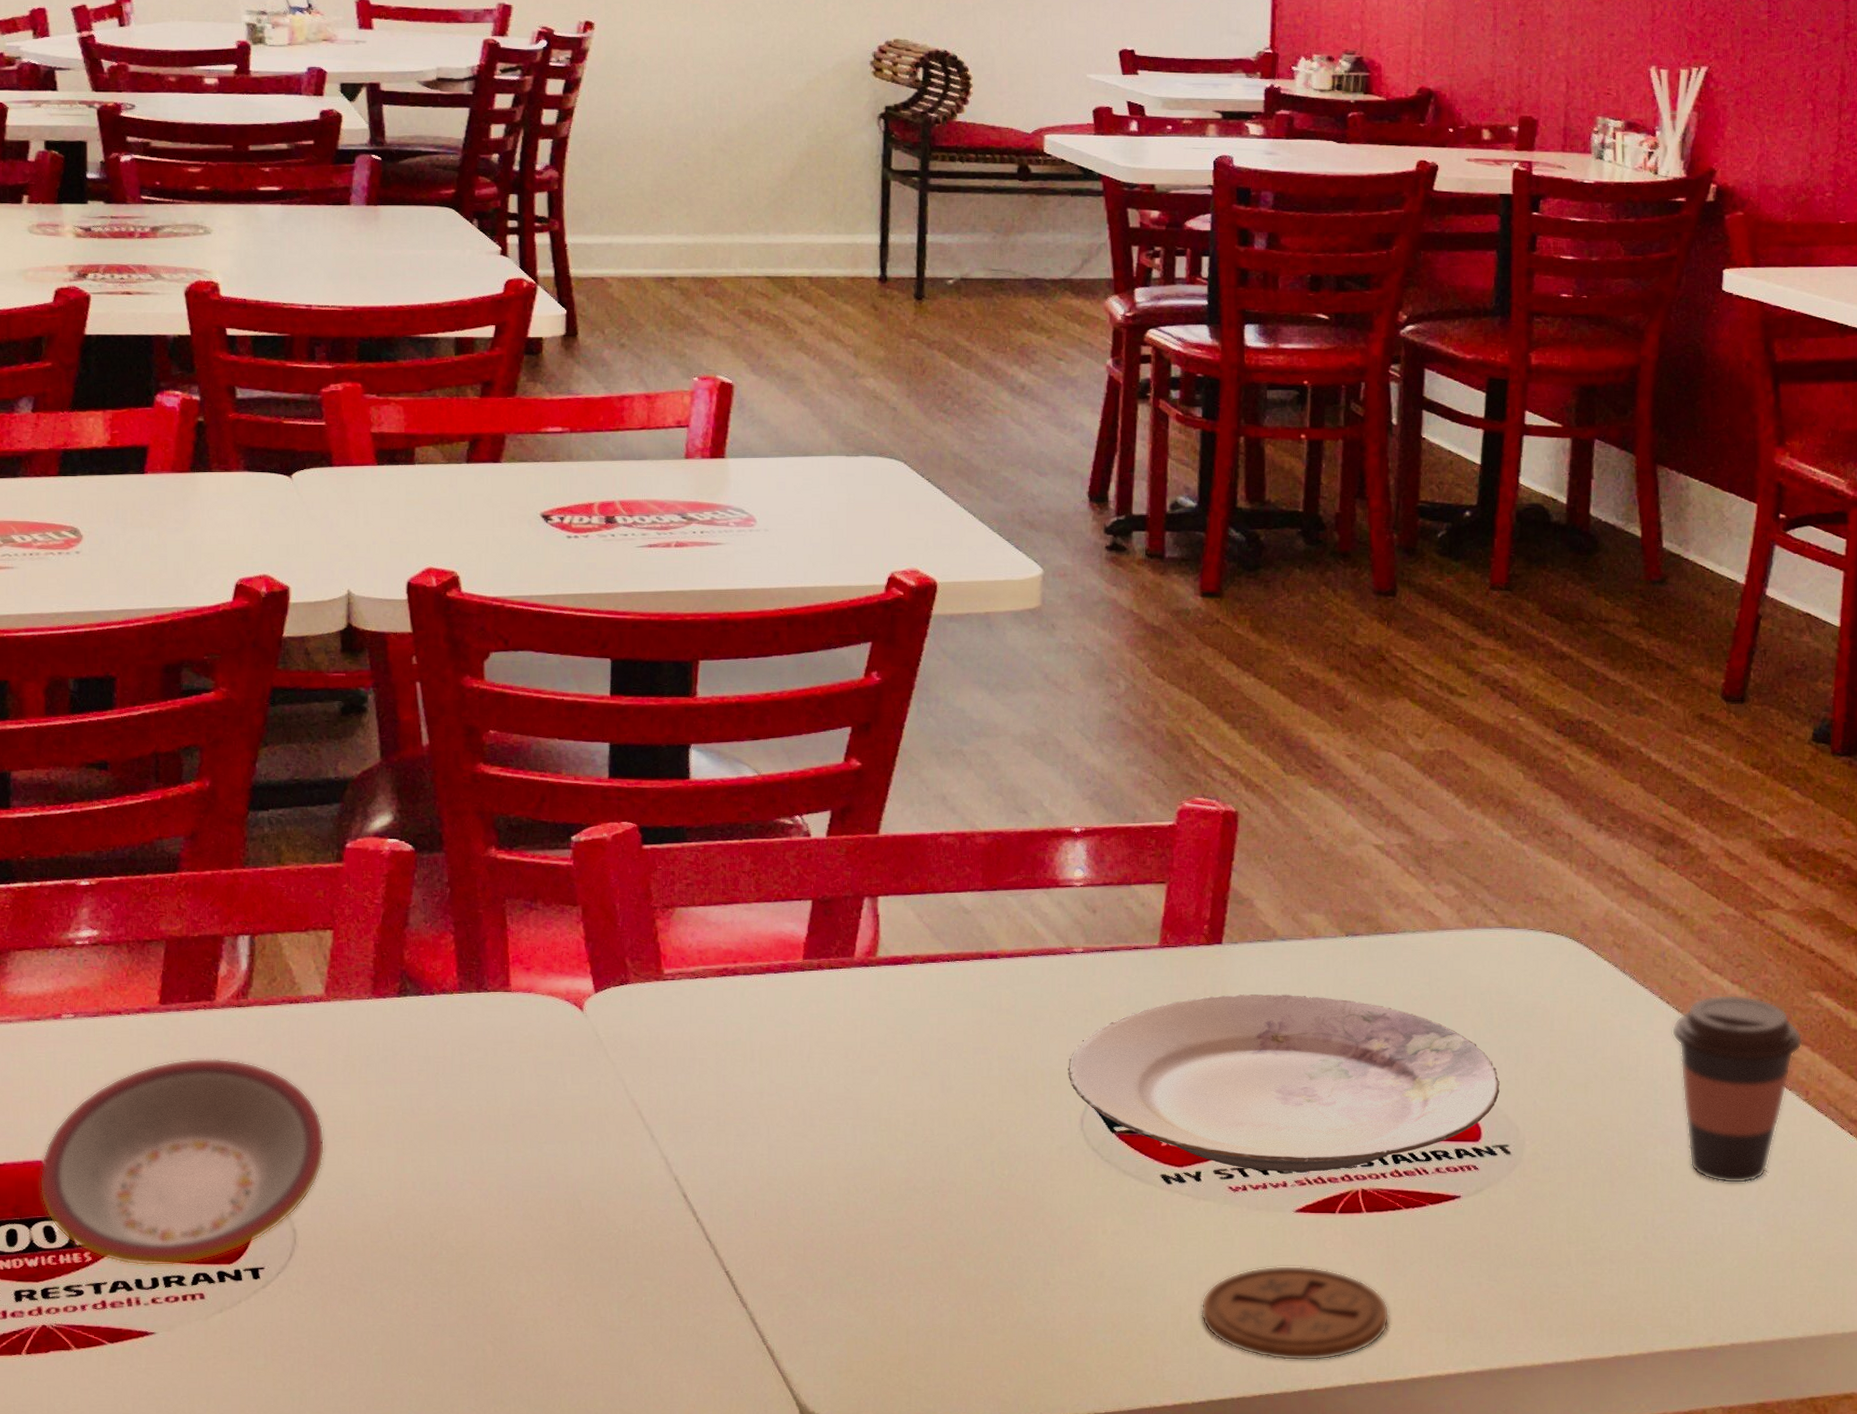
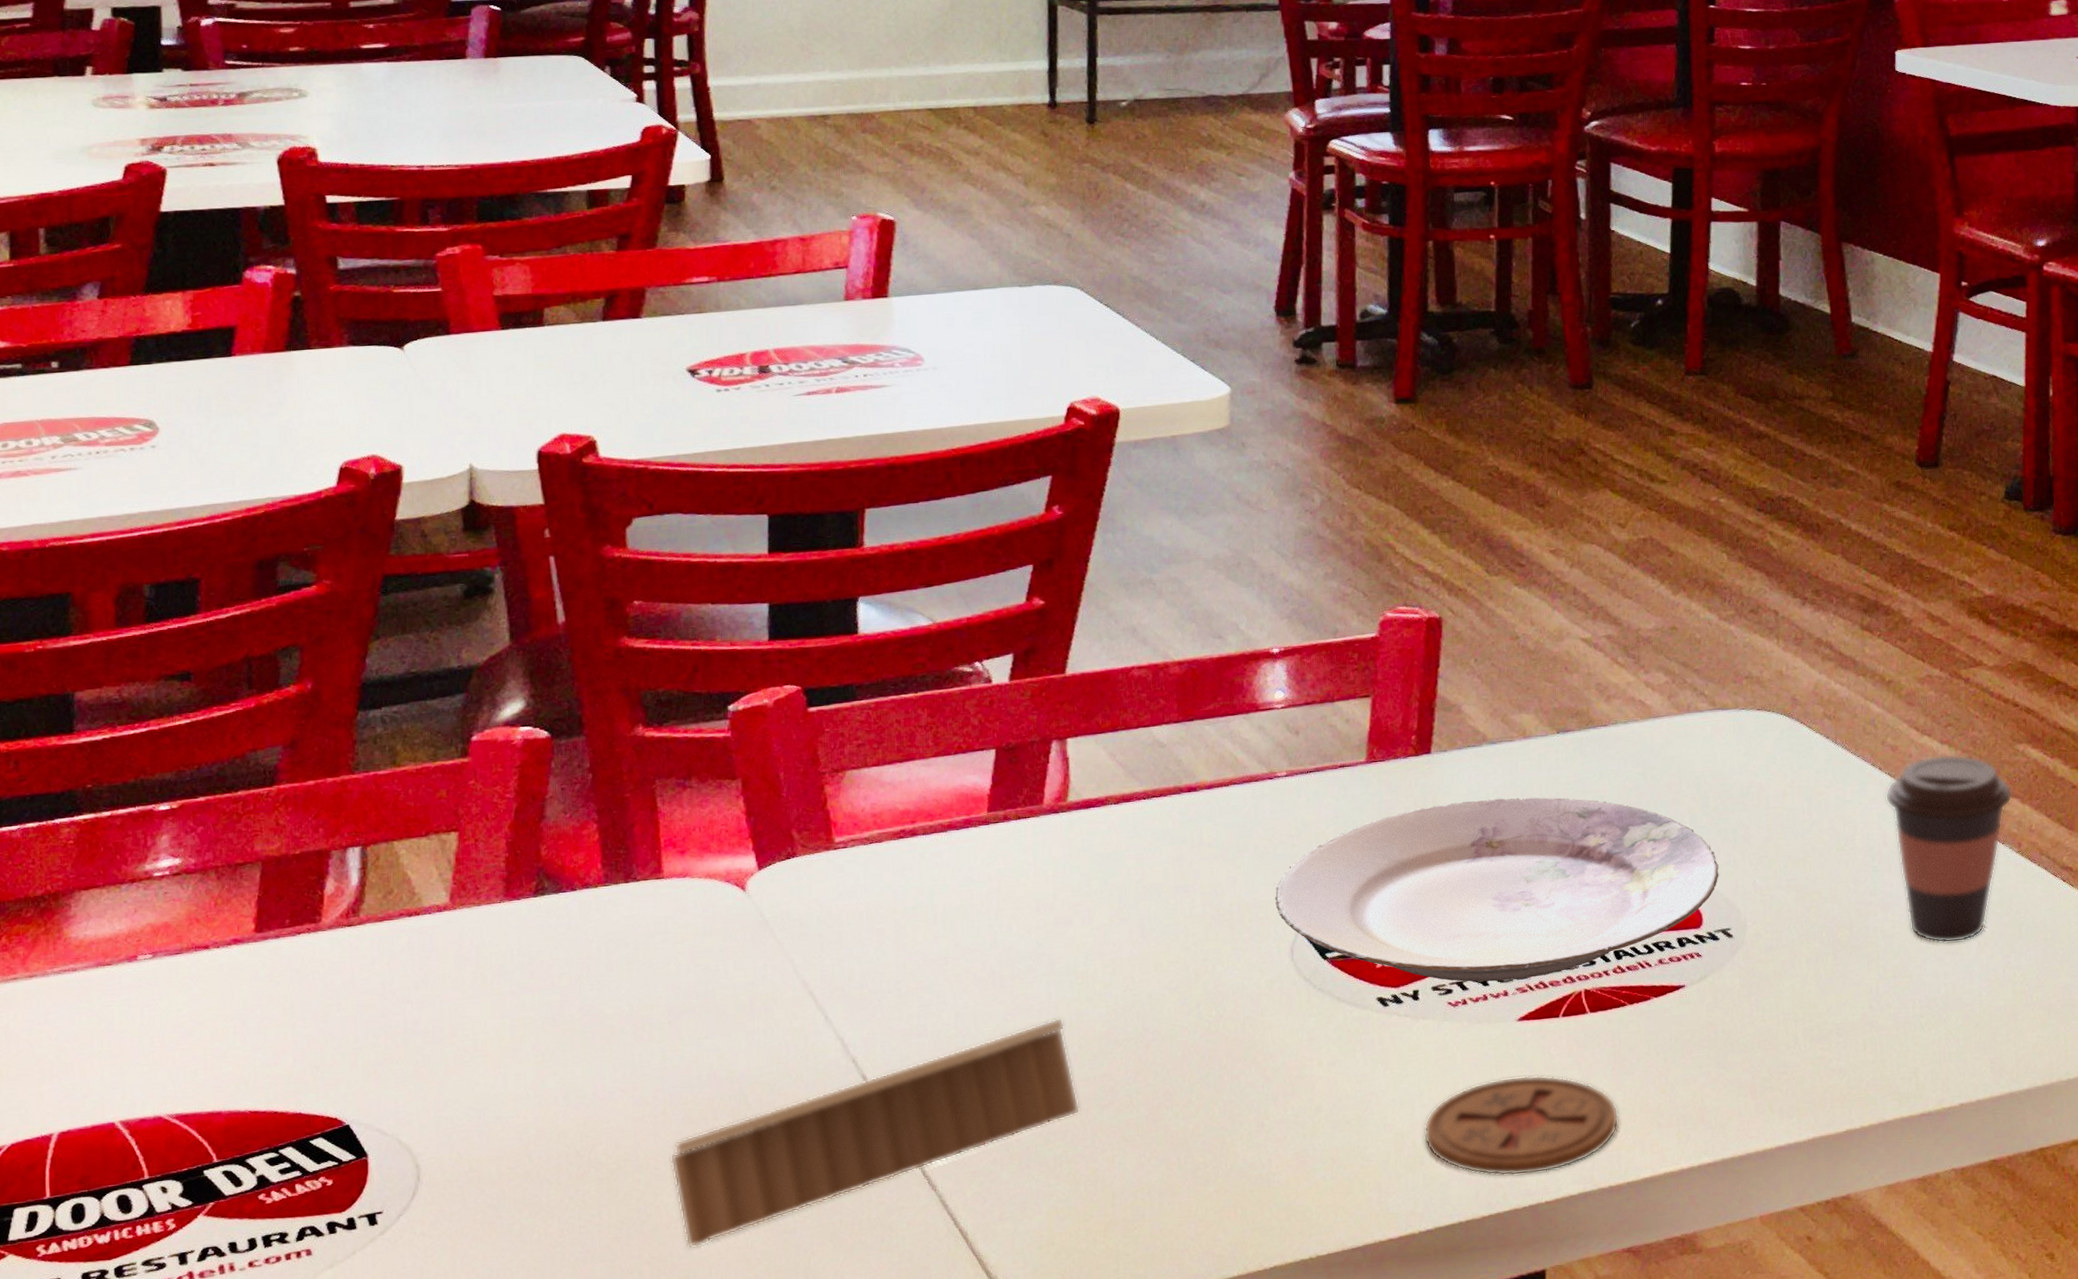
plate: present [39,1058,325,1266] -> none [111,984,453,1228]
napkin holder: none [511,1160,880,1334] -> present [670,1017,1081,1248]

